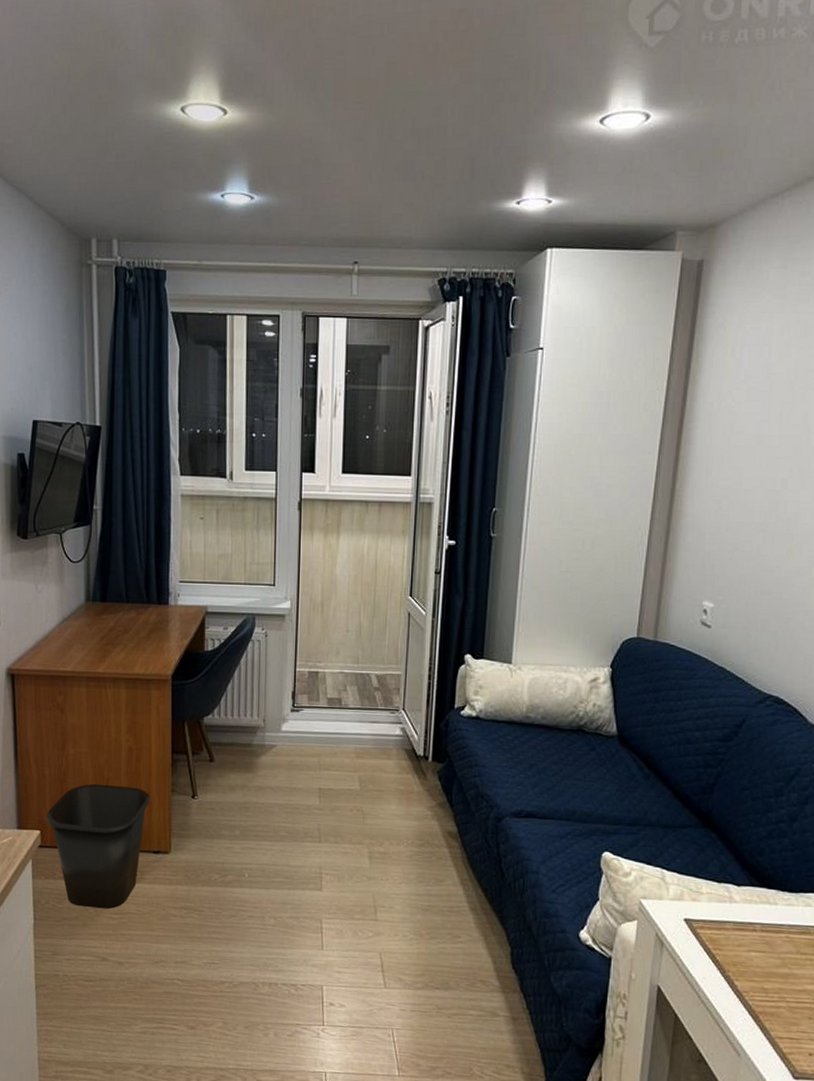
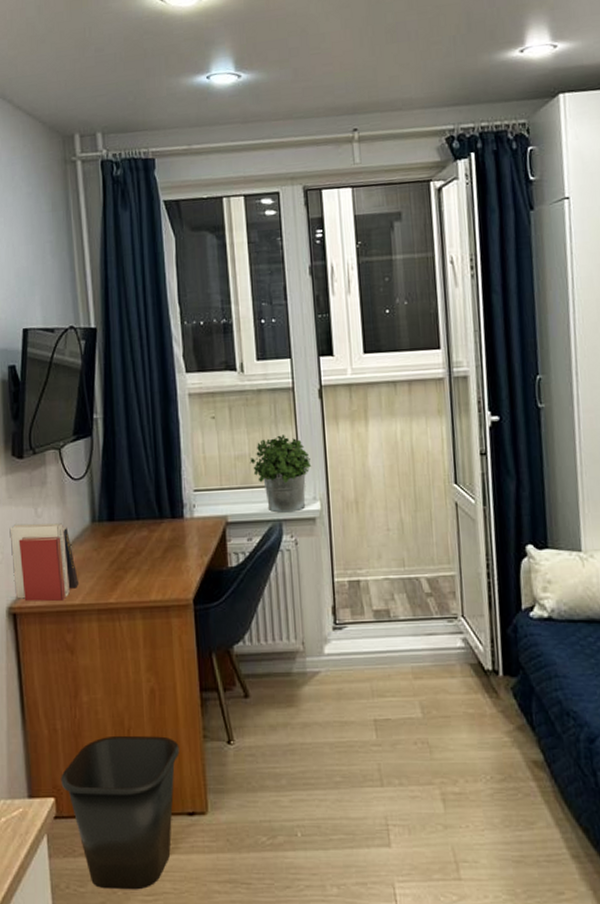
books: none [12,597,72,668] -> present [9,523,80,602]
potted plant: none [231,539,286,608] -> present [250,434,312,513]

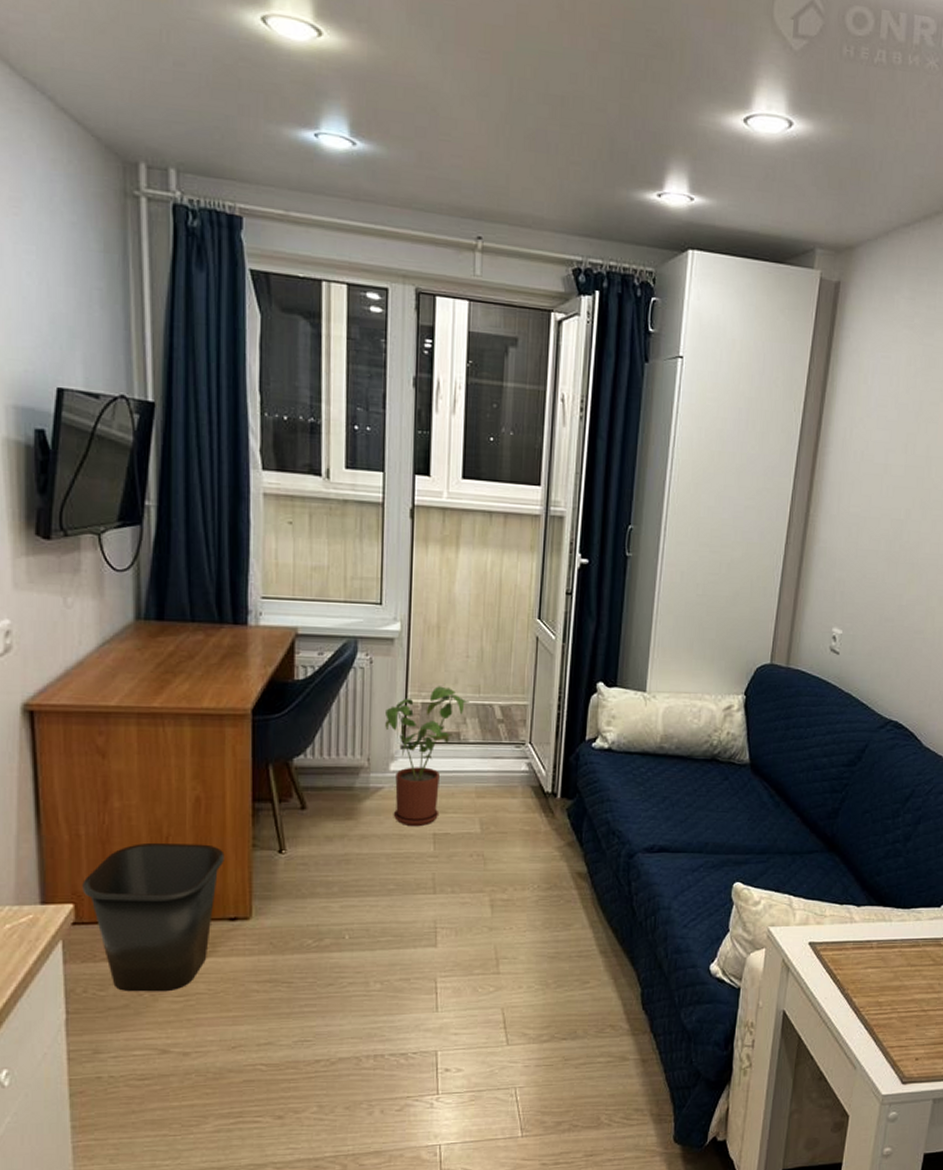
books: present [9,523,80,602] -> none [29,613,117,702]
potted plant: present [250,434,312,513] -> none [328,550,396,631]
house plant: none [315,562,395,712] -> present [385,686,470,826]

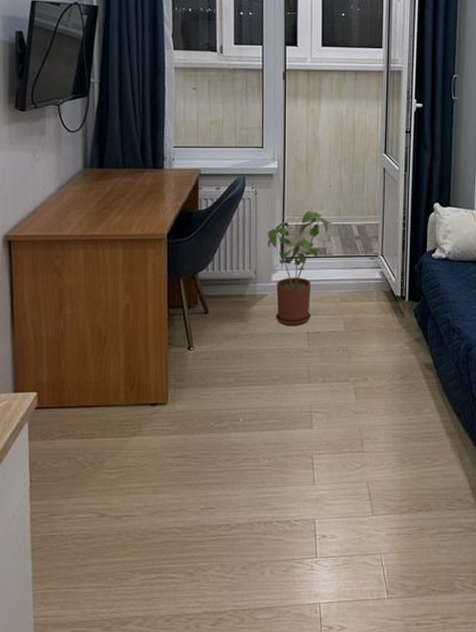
waste bin: present [82,842,225,992] -> none [43,342,147,465]

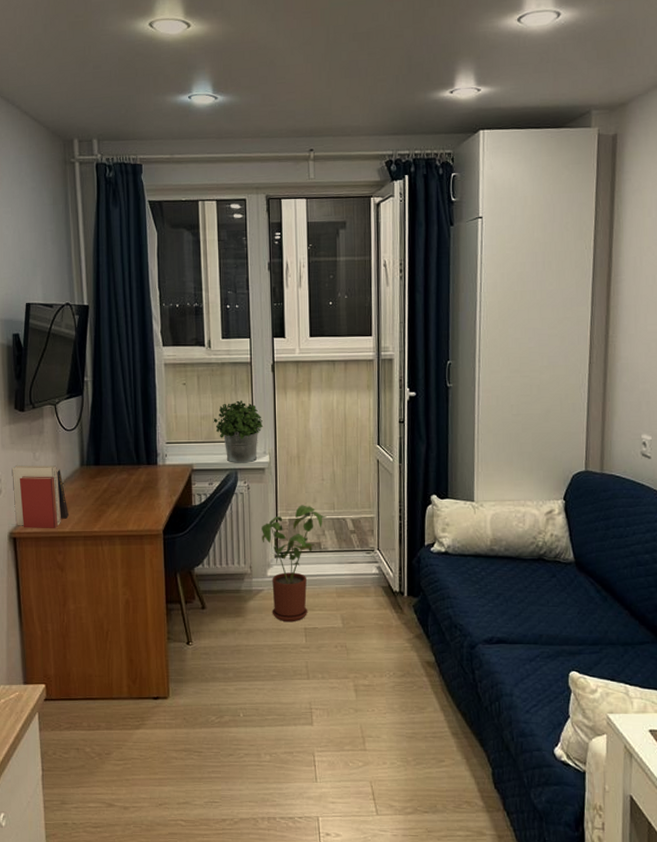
books: none [9,166,70,232] -> present [12,465,70,529]
potted plant: none [222,106,273,169] -> present [213,400,264,463]

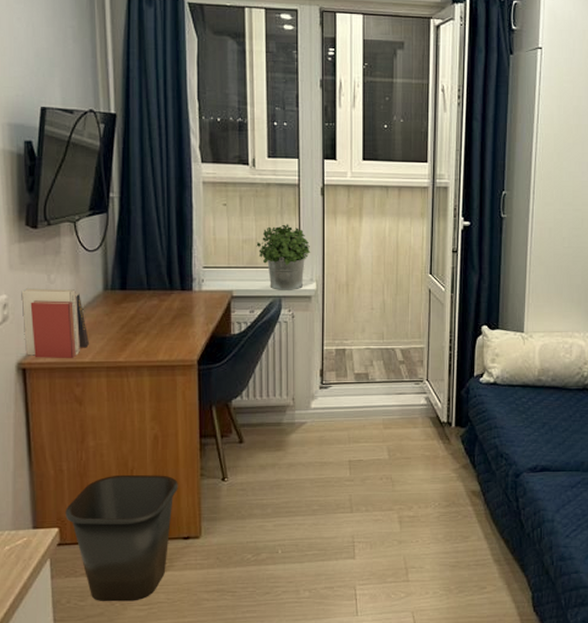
waste bin: none [51,636,148,756] -> present [65,474,178,602]
house plant: present [262,505,327,621] -> none [306,334,375,454]

